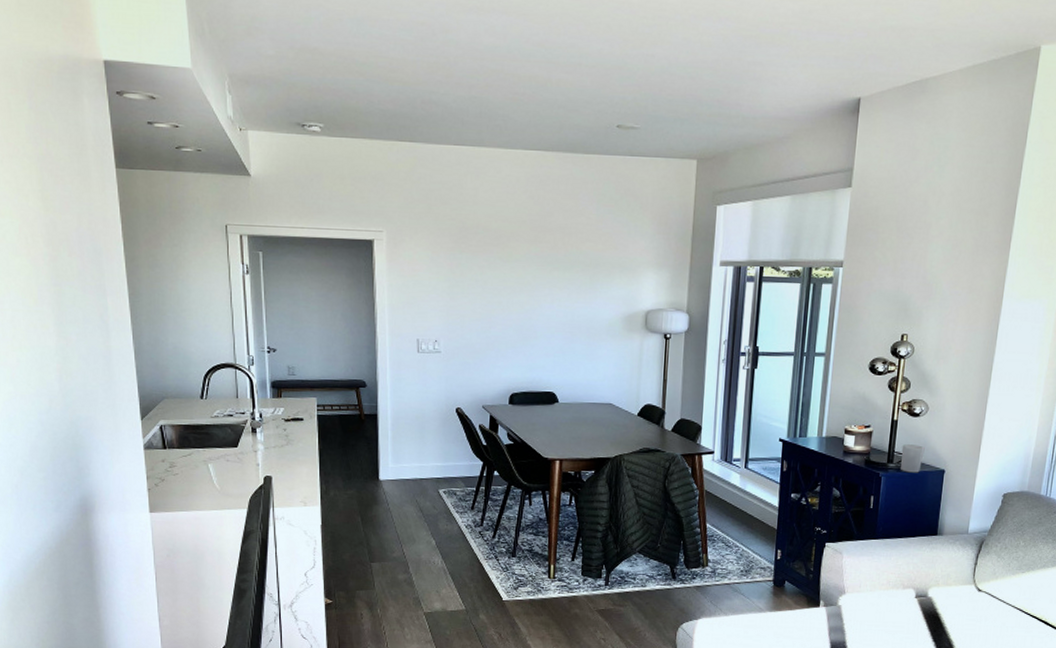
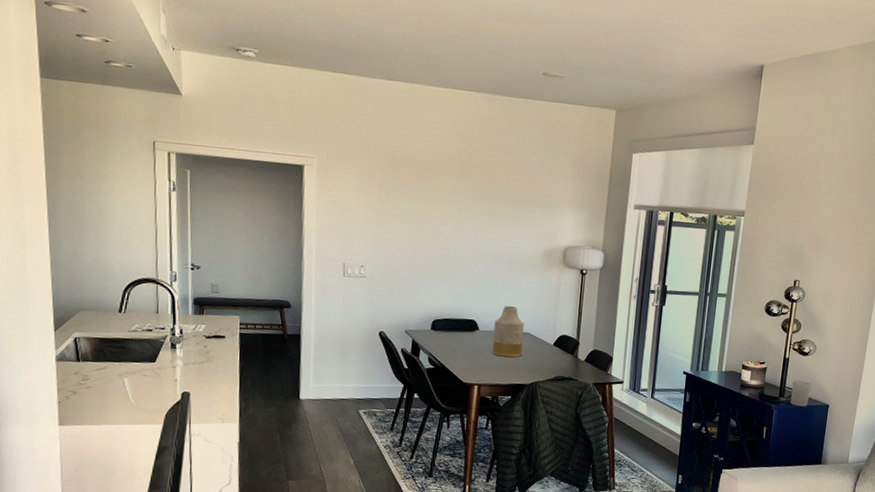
vase: none [573,376,606,430] -> present [492,306,524,358]

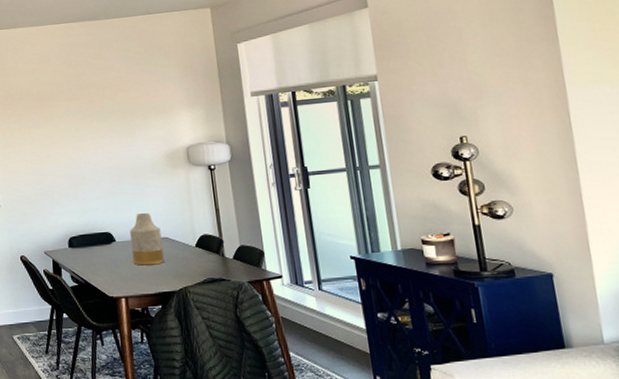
candle holder: present [790,380,812,407] -> none [492,249,523,280]

